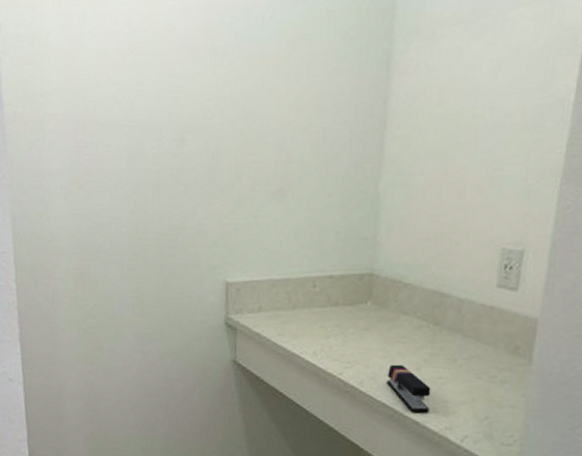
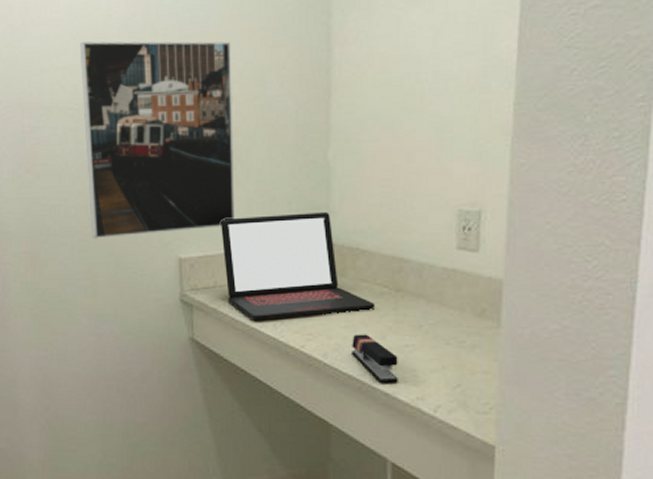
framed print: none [137,57,290,259] -> present [80,41,235,239]
laptop: none [268,243,414,346] -> present [221,211,375,319]

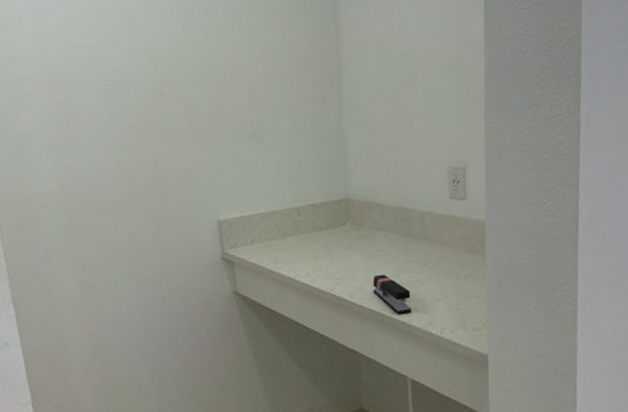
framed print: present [80,41,235,239] -> none [107,20,266,207]
laptop: present [221,211,375,319] -> none [254,172,390,270]

